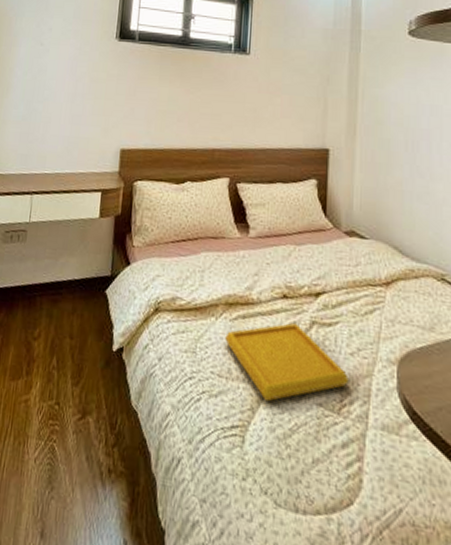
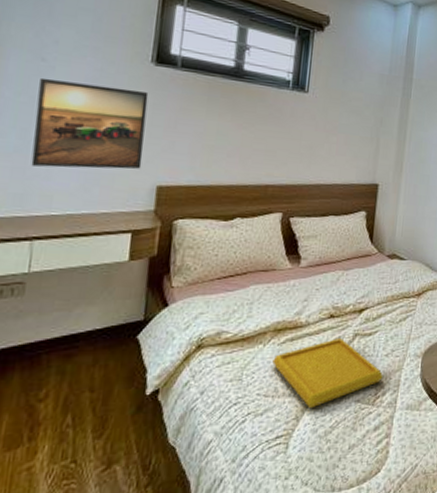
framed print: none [32,59,114,134] -> present [31,77,149,169]

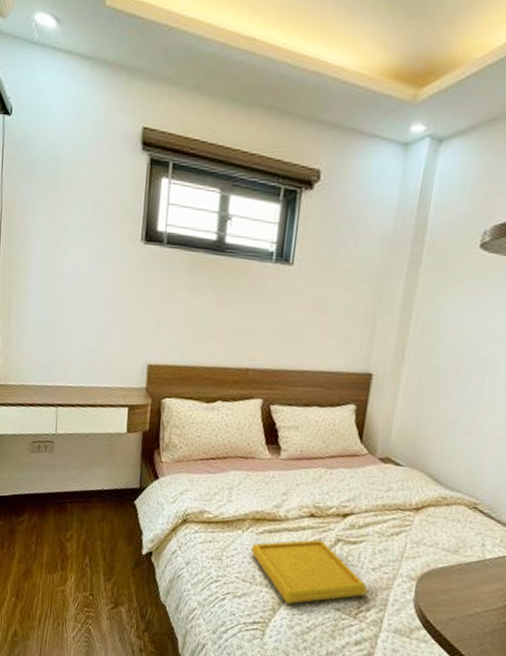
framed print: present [31,77,149,169] -> none [53,261,140,347]

